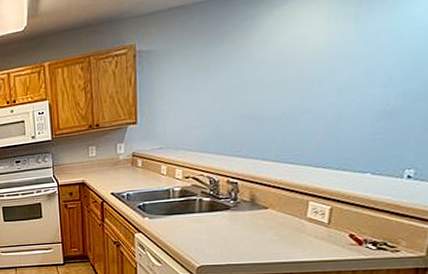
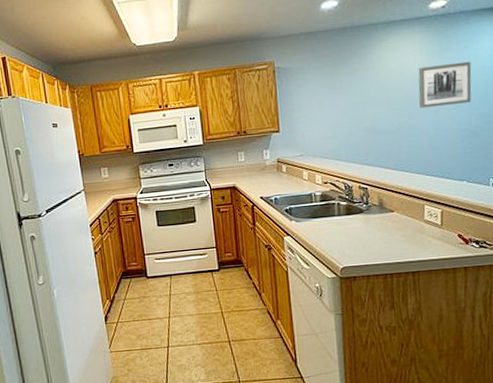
wall art: none [318,22,401,88] -> present [418,61,472,109]

